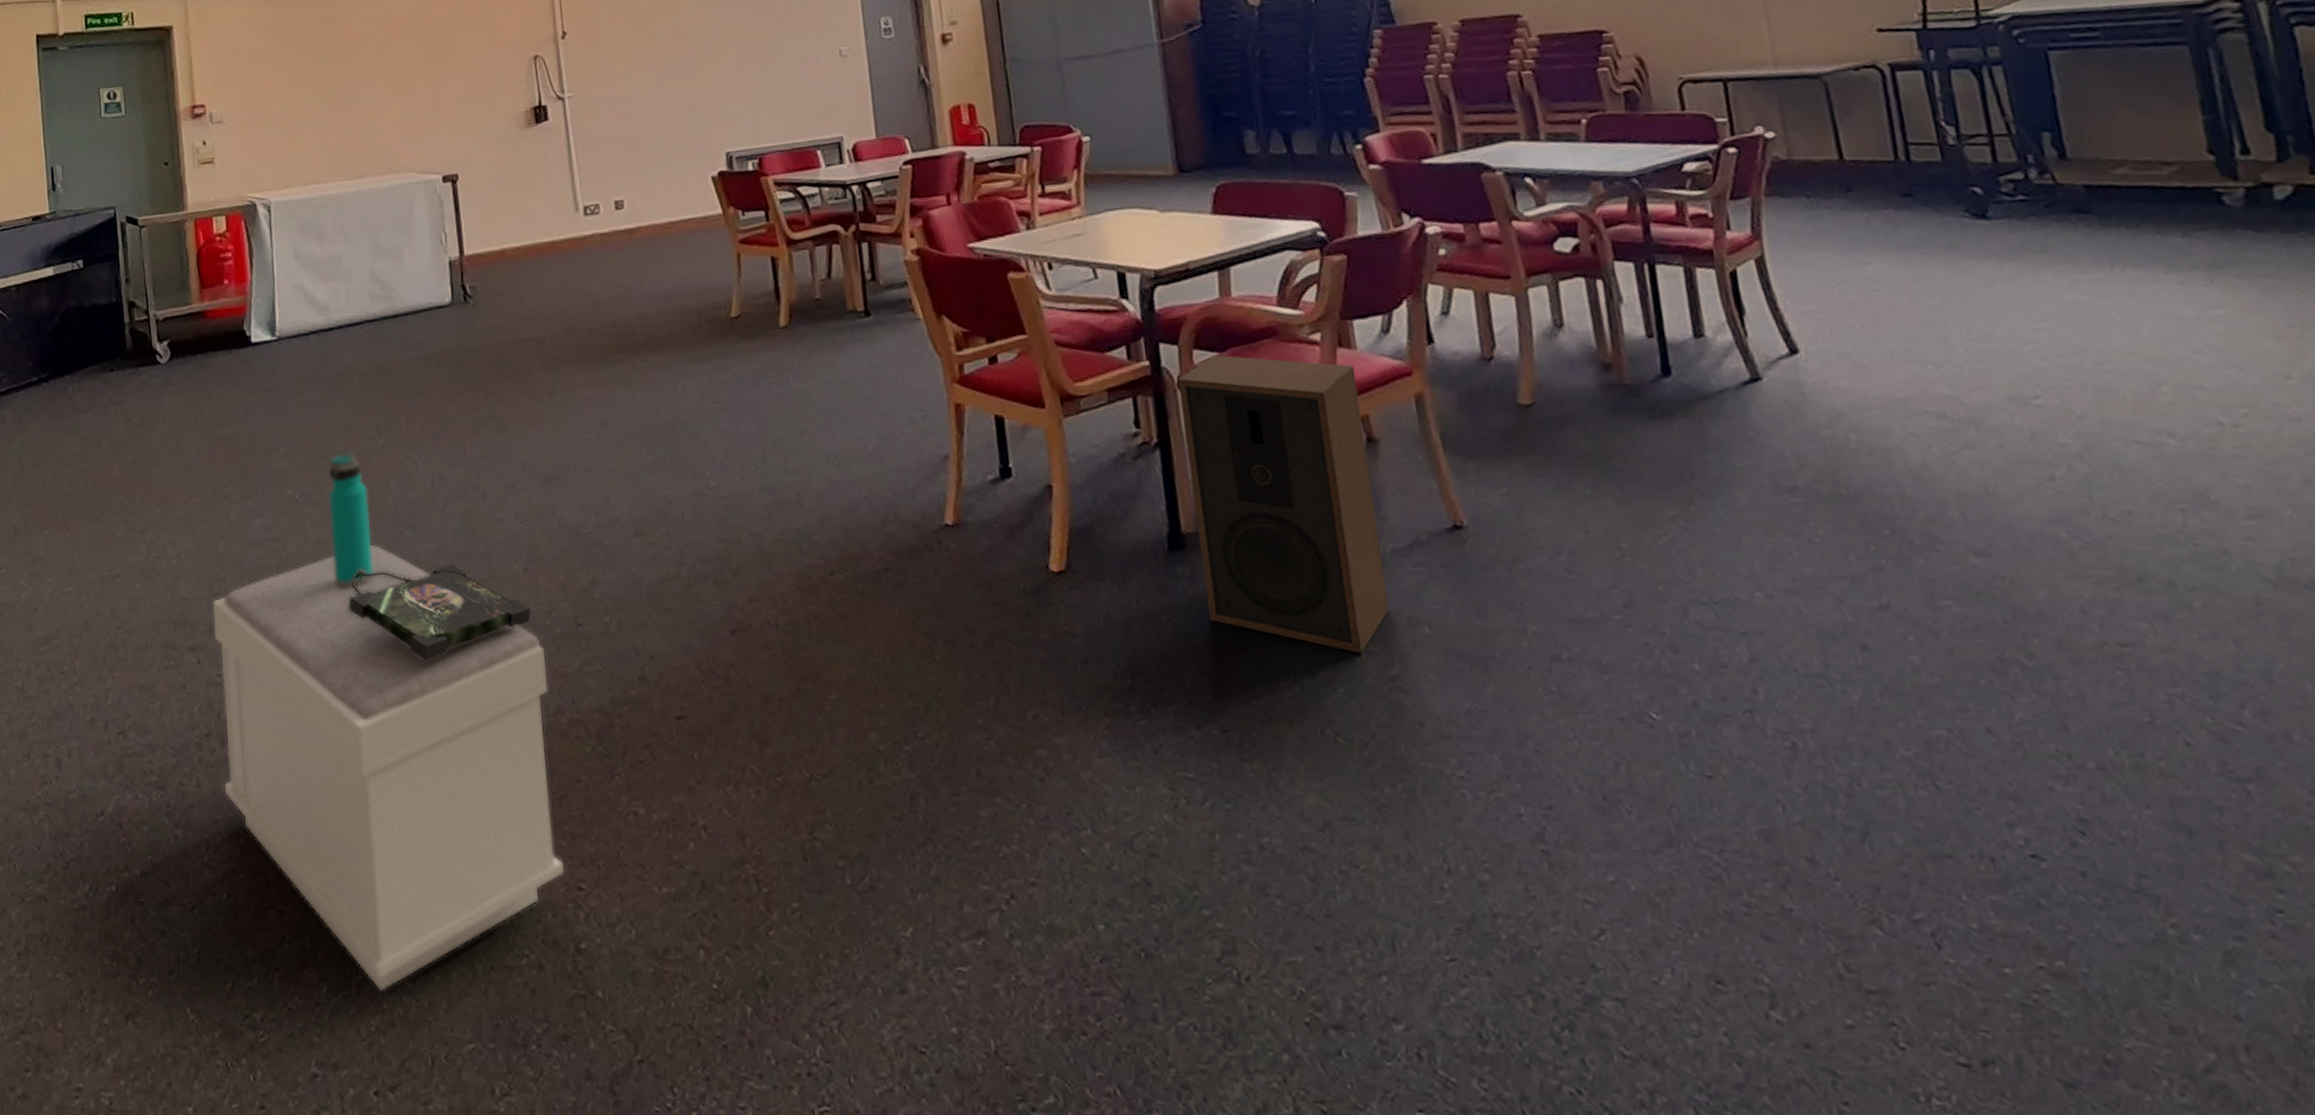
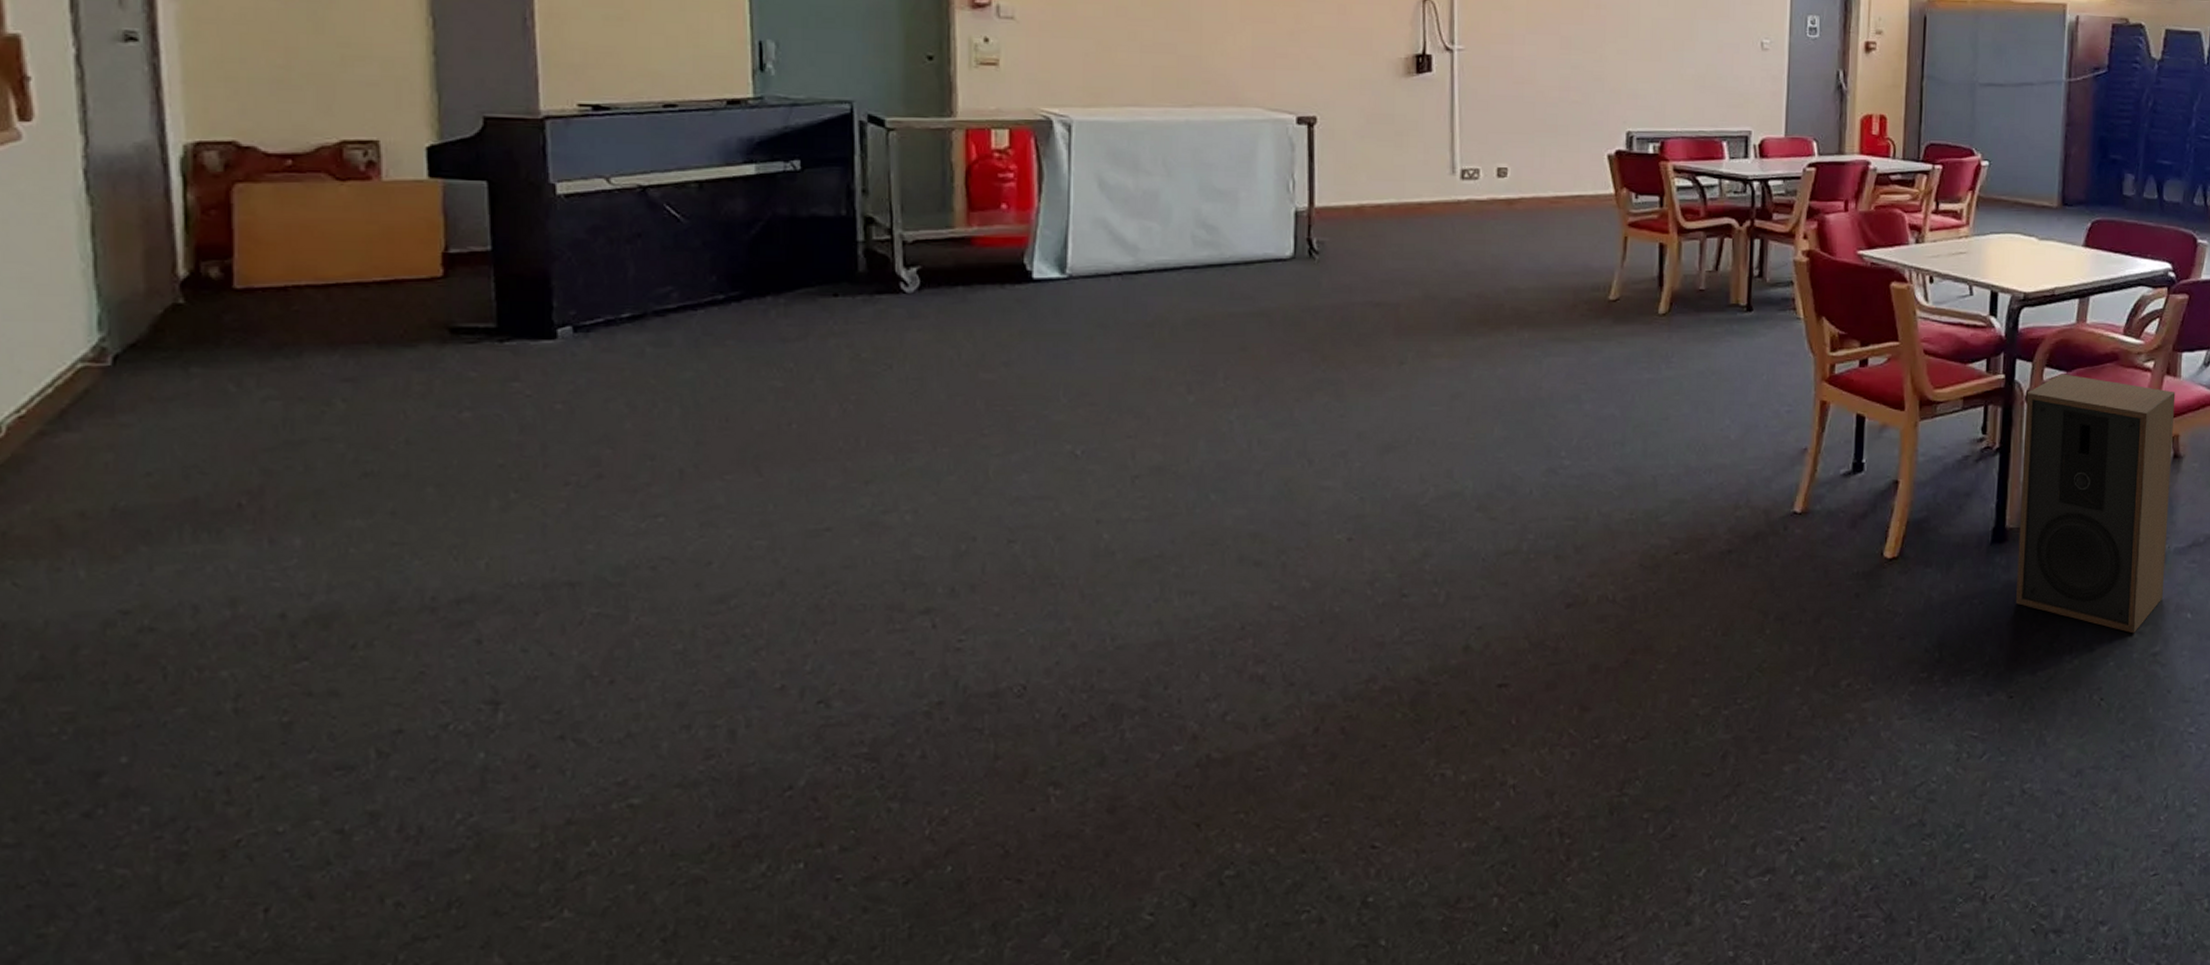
bench: present [212,544,564,991] -> none [956,507,1362,953]
water bottle: present [329,452,373,588] -> none [1117,408,1170,551]
photo frame: present [348,564,531,661] -> none [1132,531,1350,629]

